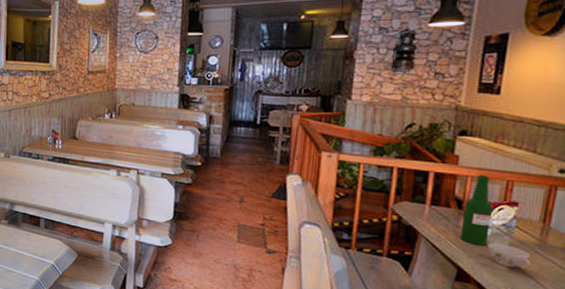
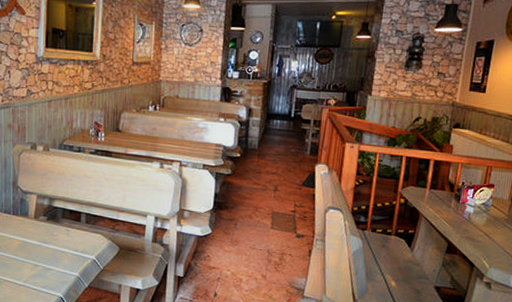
beer bottle: present [460,175,494,247] -> none [451,162,477,223]
teacup: present [486,242,531,269] -> none [470,219,501,240]

